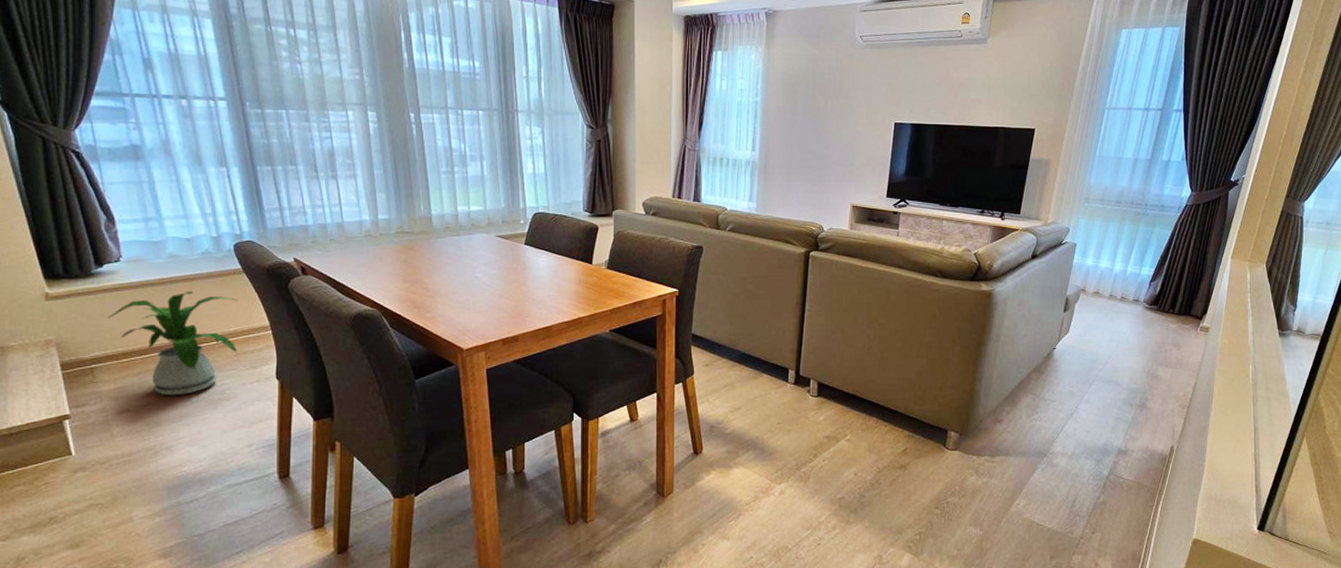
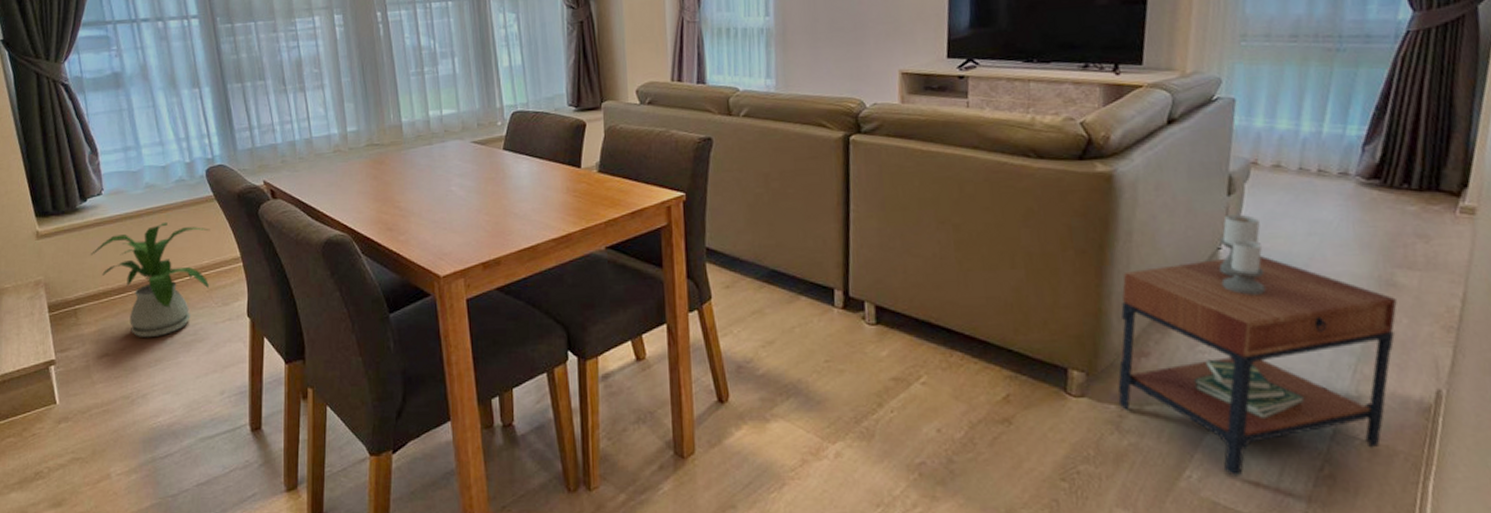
side table: none [978,325,1156,504] -> present [1118,214,1397,476]

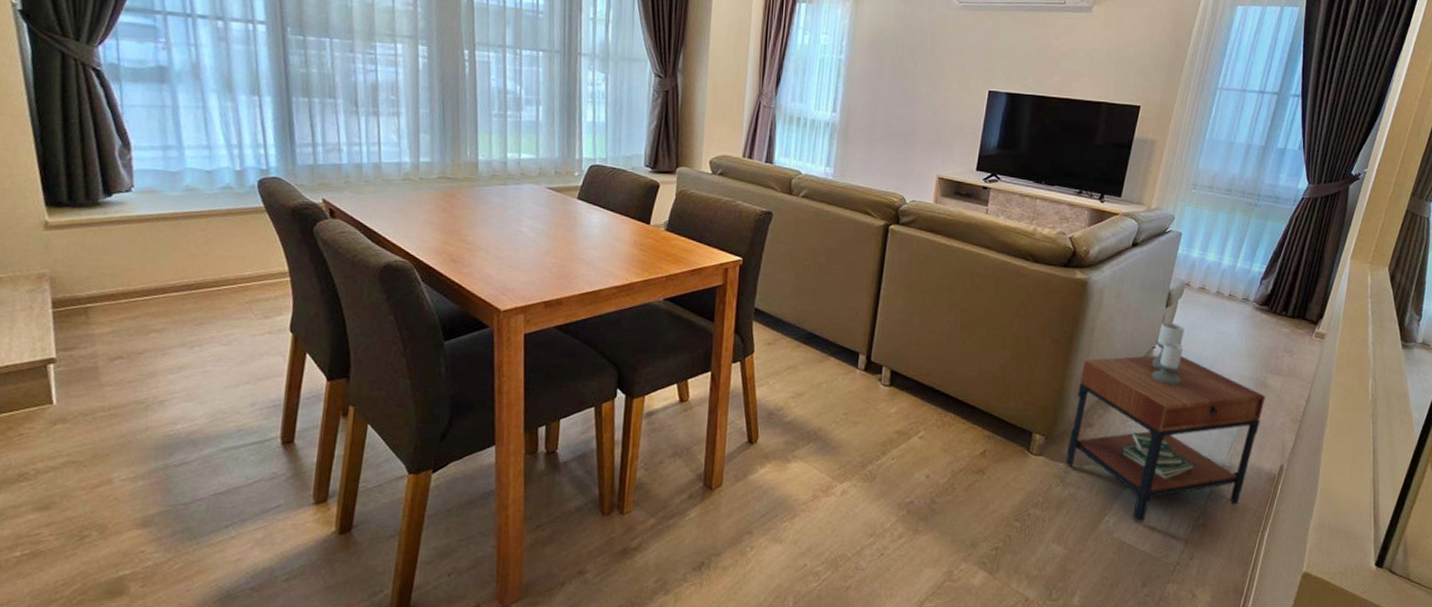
house plant: present [90,221,210,338] -> none [110,227,257,344]

